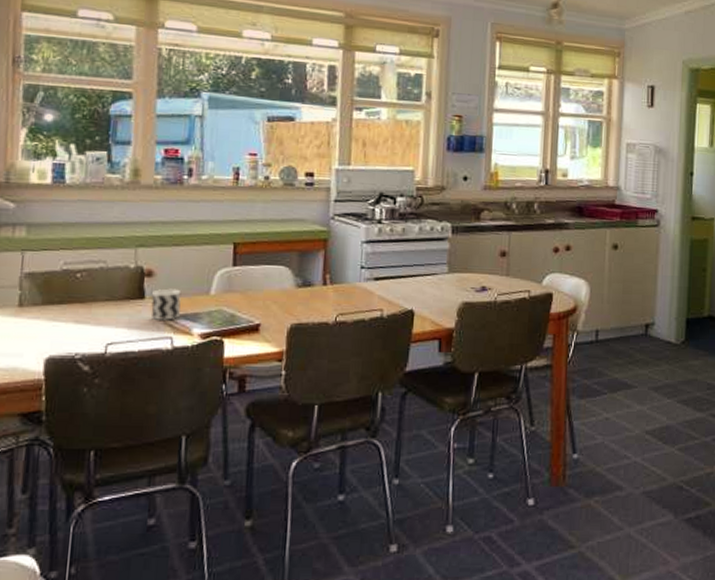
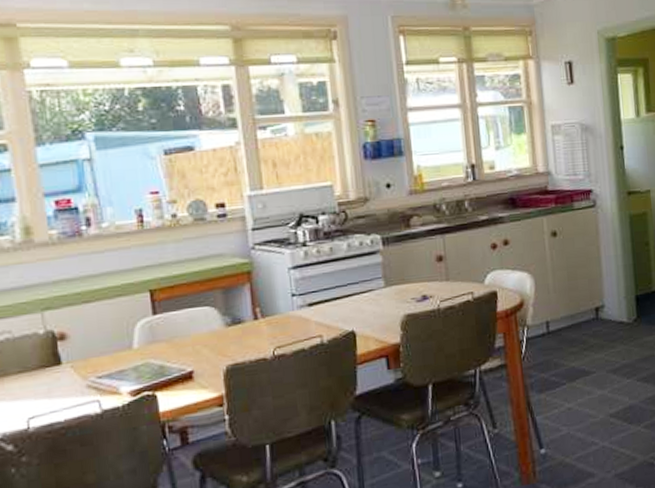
cup: present [150,288,181,320] -> none [68,348,105,385]

